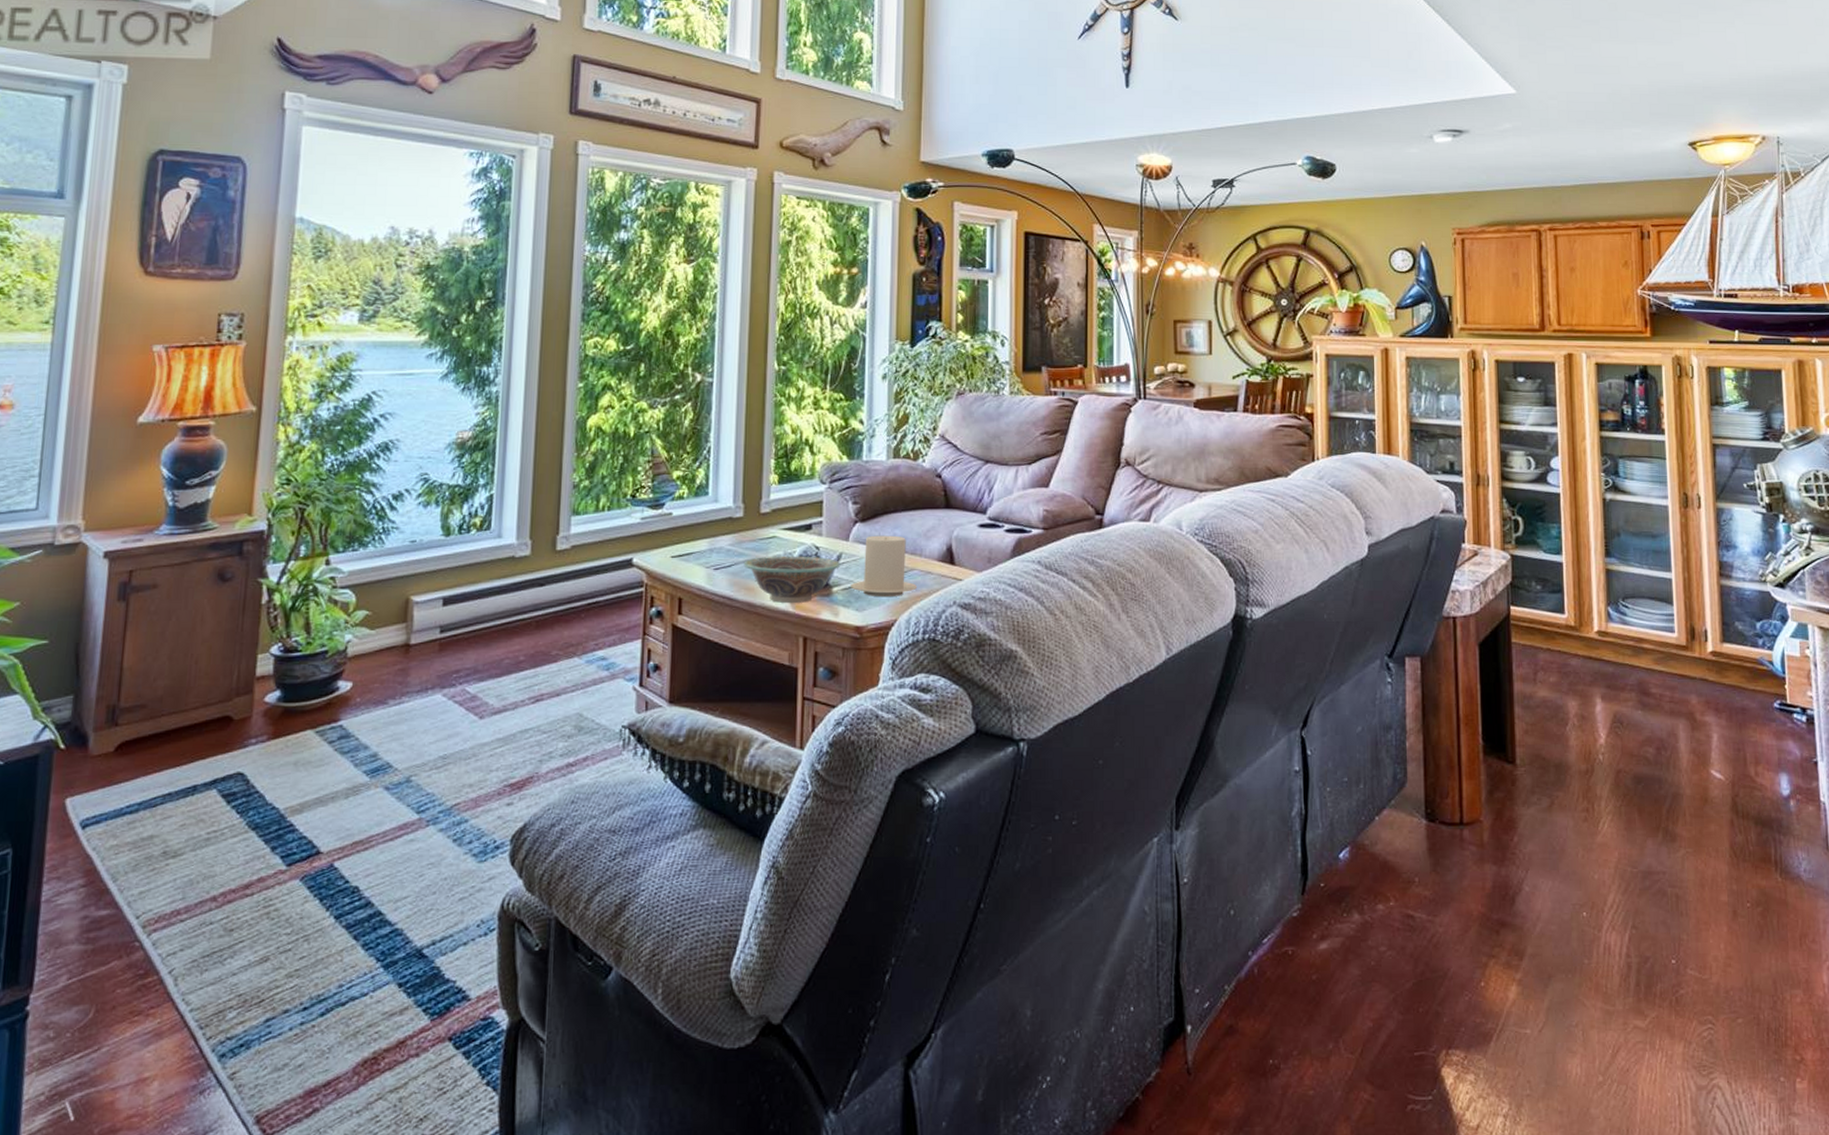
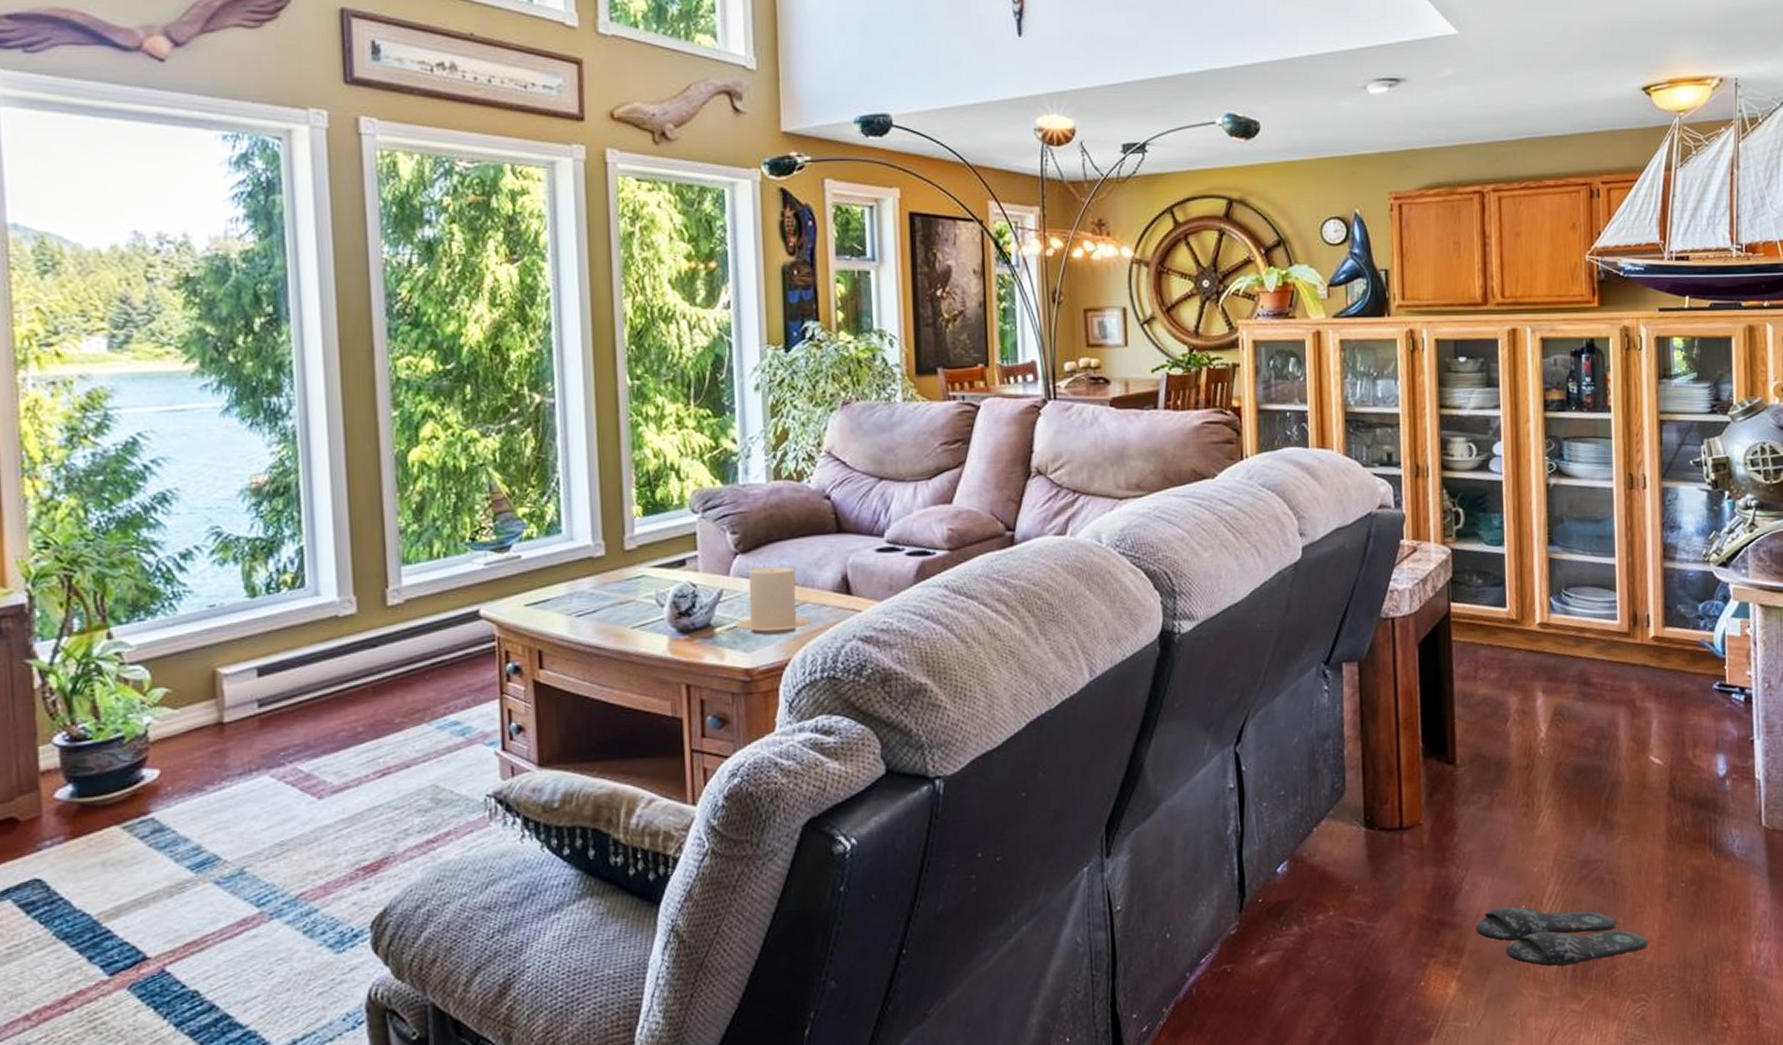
decorative bowl: present [743,556,841,603] -> none [610,595,723,649]
slippers: none [1536,913,1714,978] -> present [1476,906,1648,966]

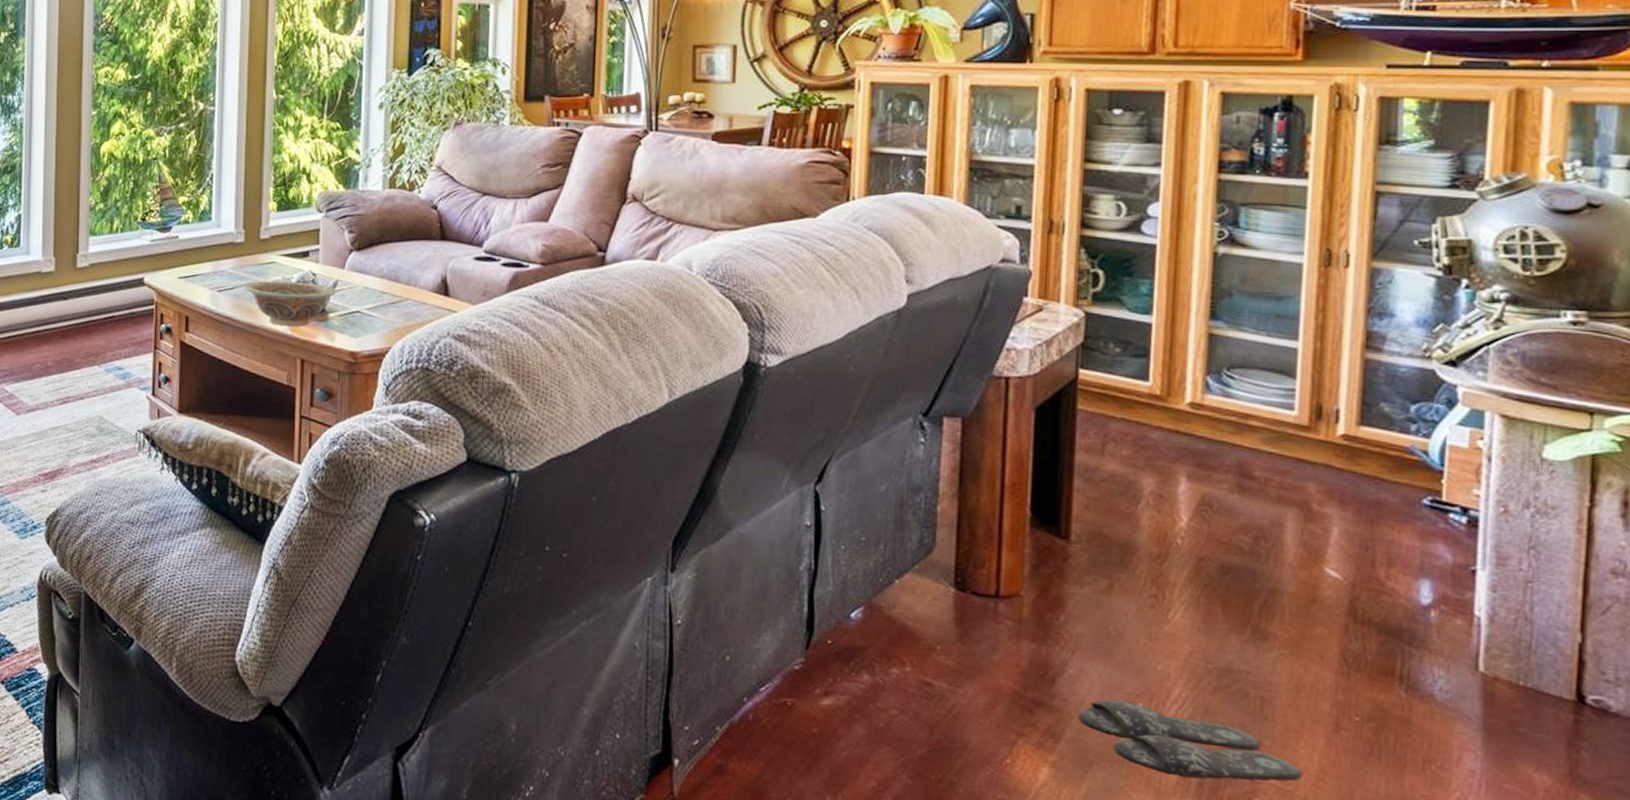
decorative bowl: none [610,595,723,649] -> present [245,280,337,327]
candle: present [736,566,811,636] -> none [346,264,411,326]

